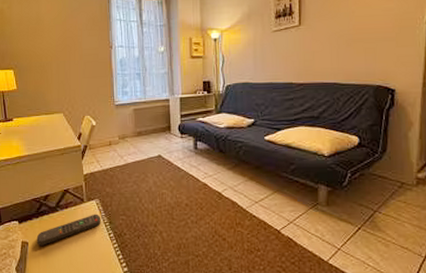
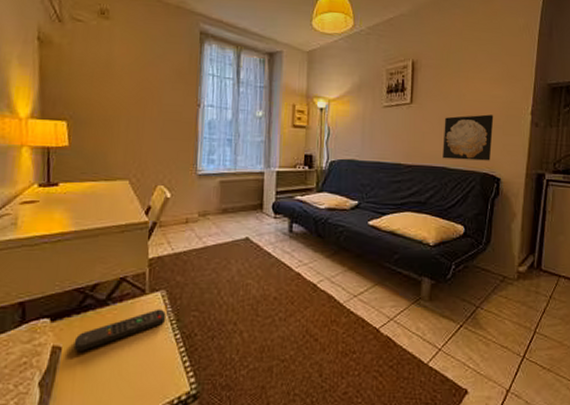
wall art: none [333,28,386,75] -> present [443,114,494,161]

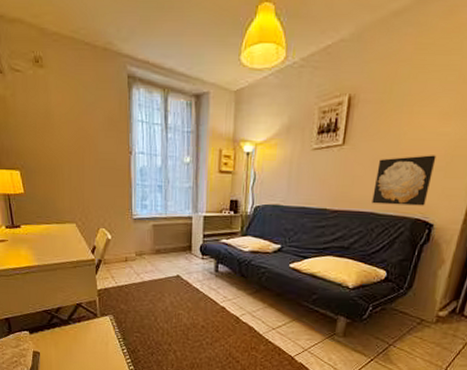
remote control: present [73,309,167,351] -> none [48,329,115,356]

